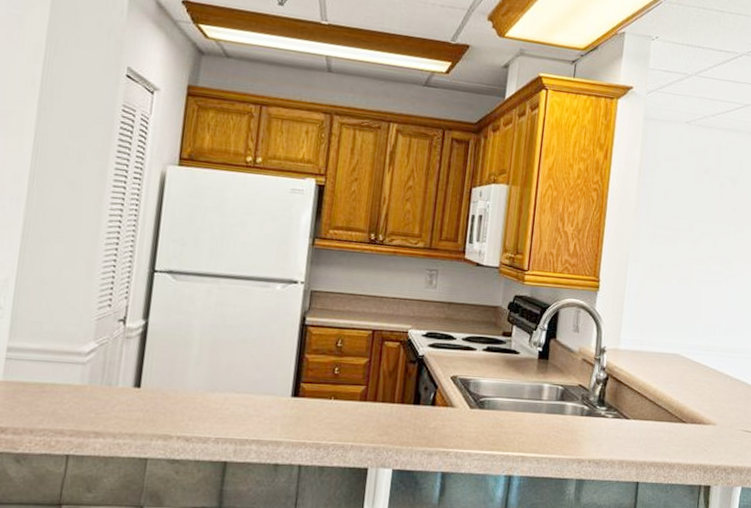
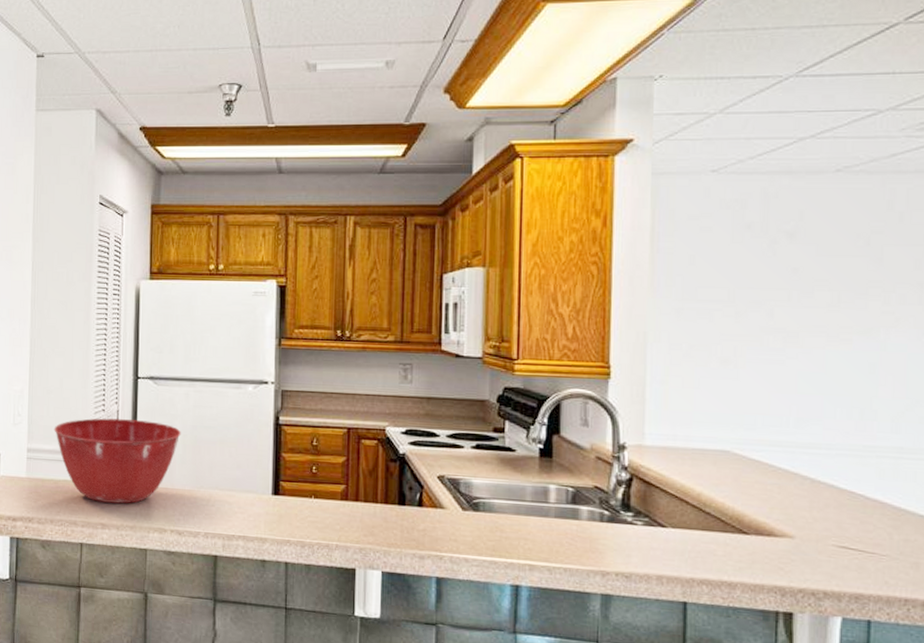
mixing bowl: none [44,314,199,409] -> present [54,418,181,504]

